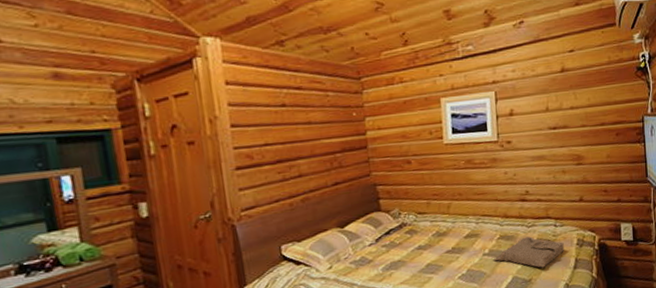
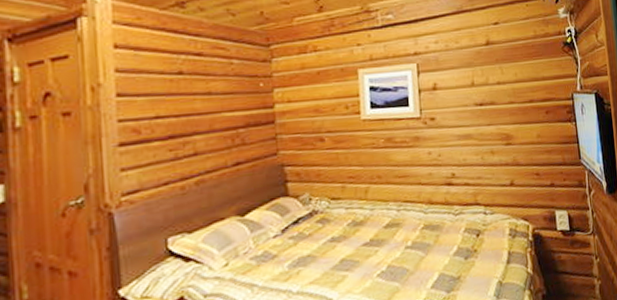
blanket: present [493,236,564,268] -> none [416,226,496,263]

